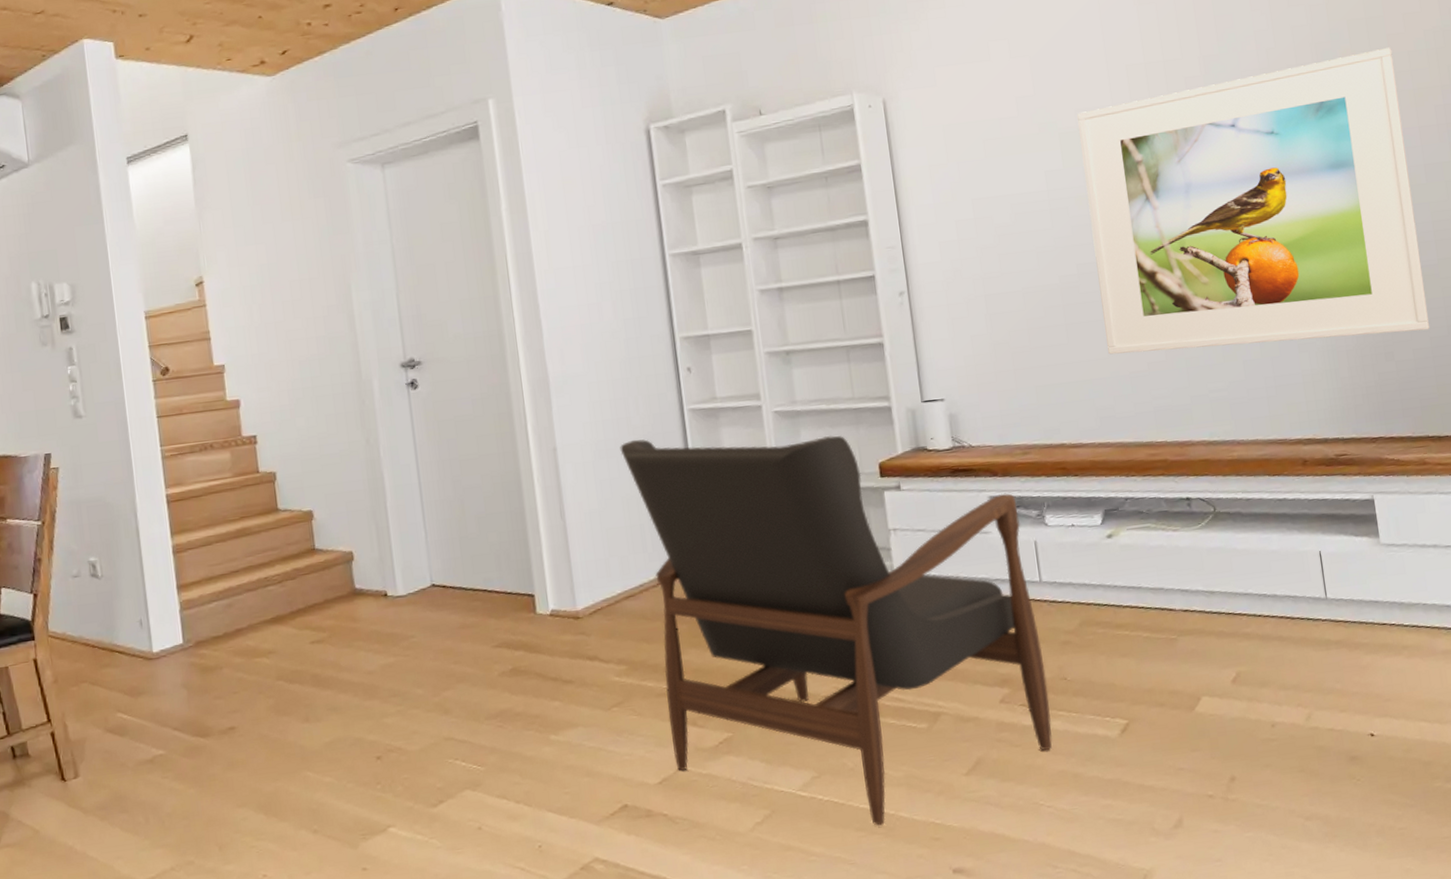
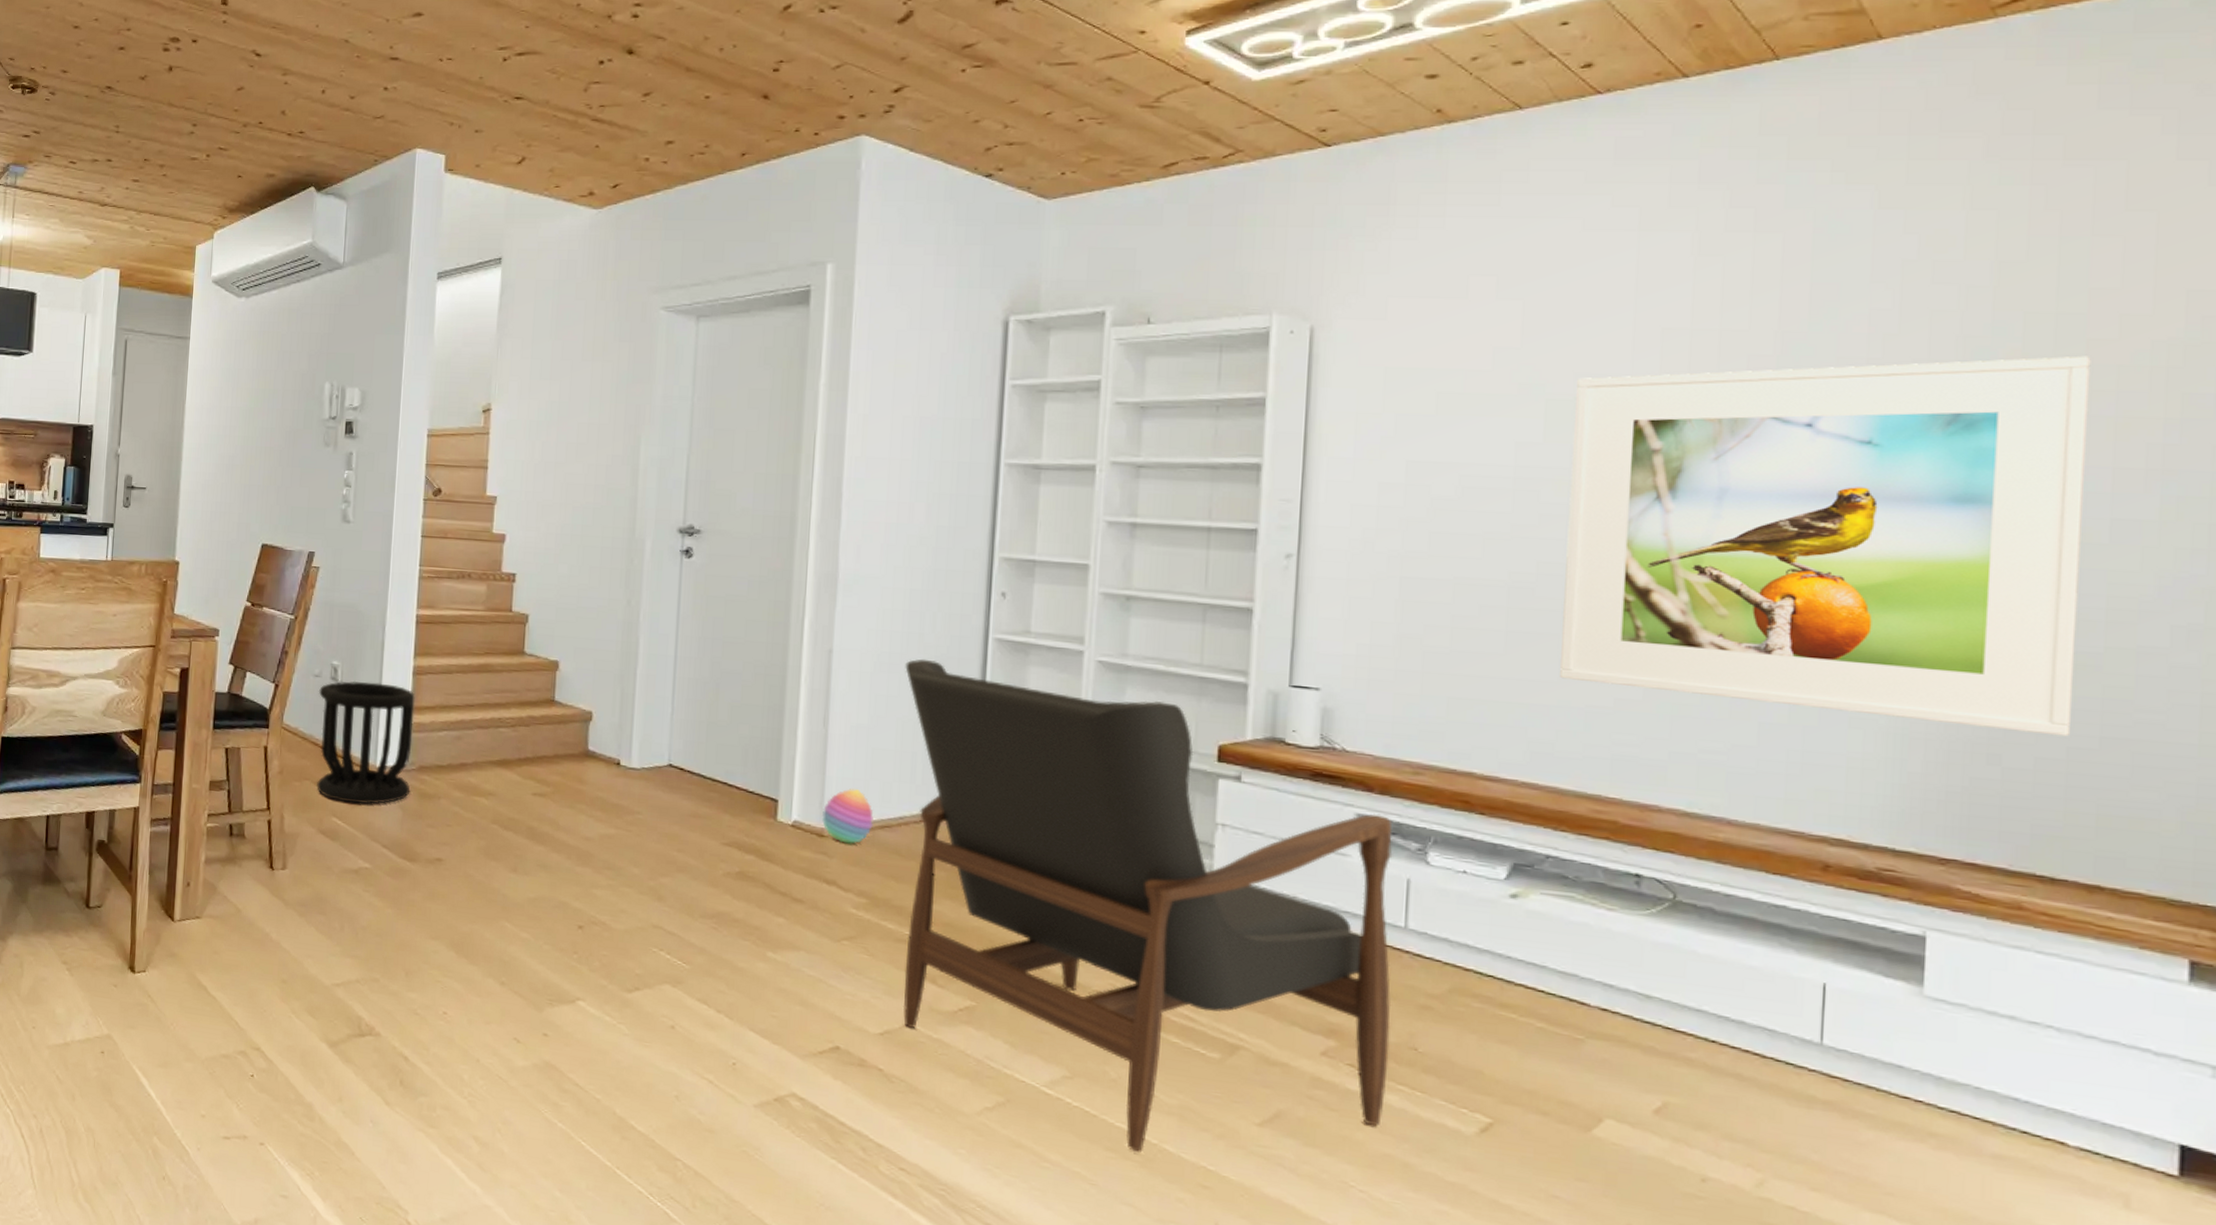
wastebasket: none [79,567,192,696] -> present [317,680,415,804]
stacking toy: none [574,568,619,620] -> present [822,788,874,844]

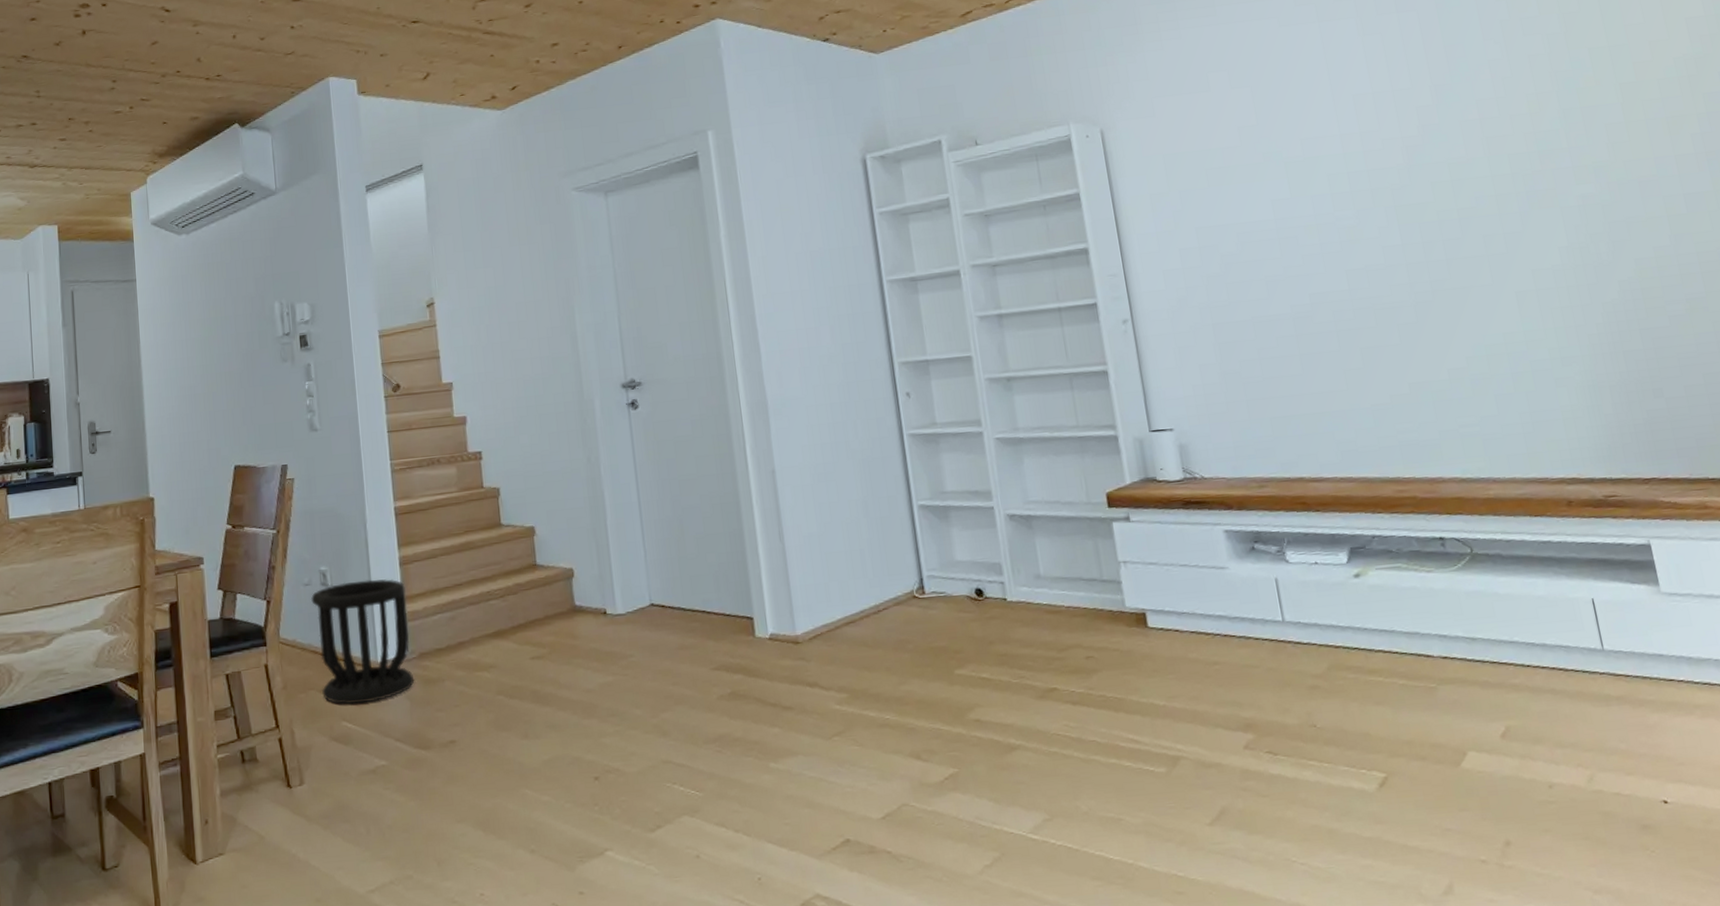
stacking toy: present [822,788,874,844] -> none [793,593,839,646]
armchair: present [903,658,1393,1154] -> none [839,463,1303,876]
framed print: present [1560,355,2091,737] -> none [1303,75,1702,386]

